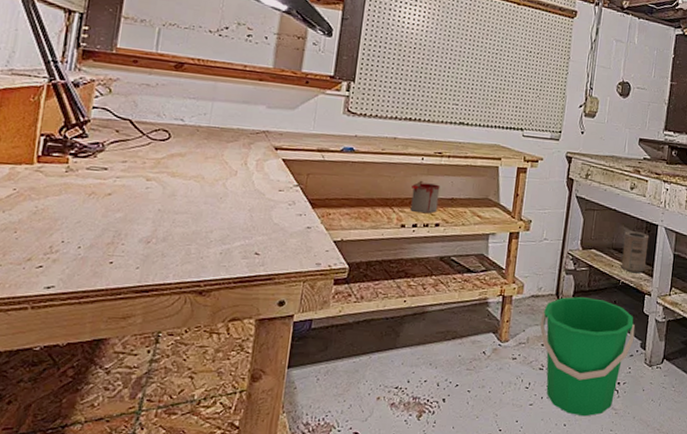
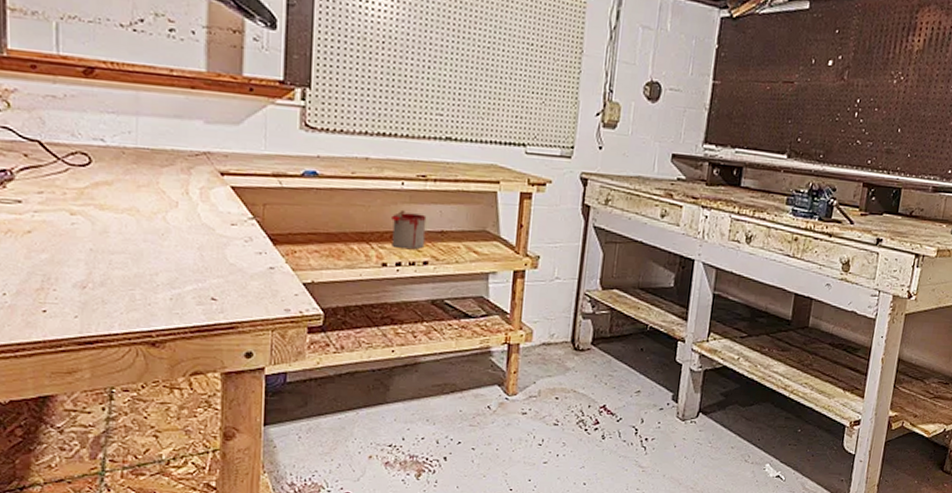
bucket: present [539,297,635,417] -> none [553,344,666,475]
paint can: present [620,231,650,274] -> none [648,267,684,317]

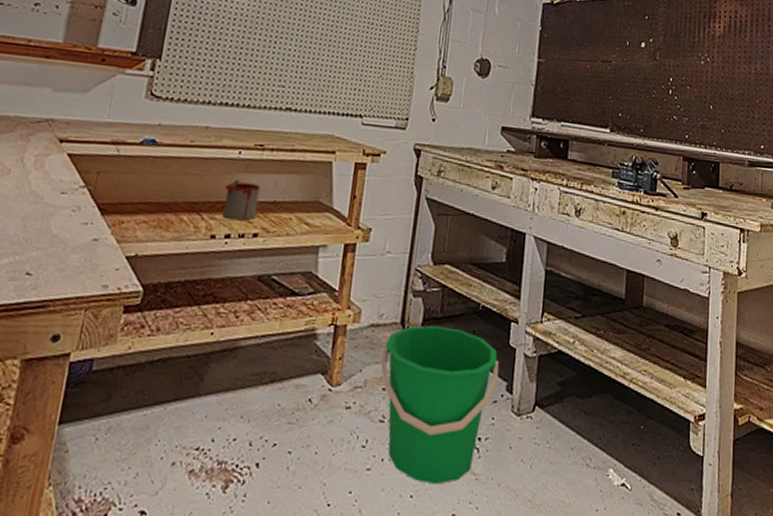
bucket: none [553,344,666,475] -> present [380,326,500,485]

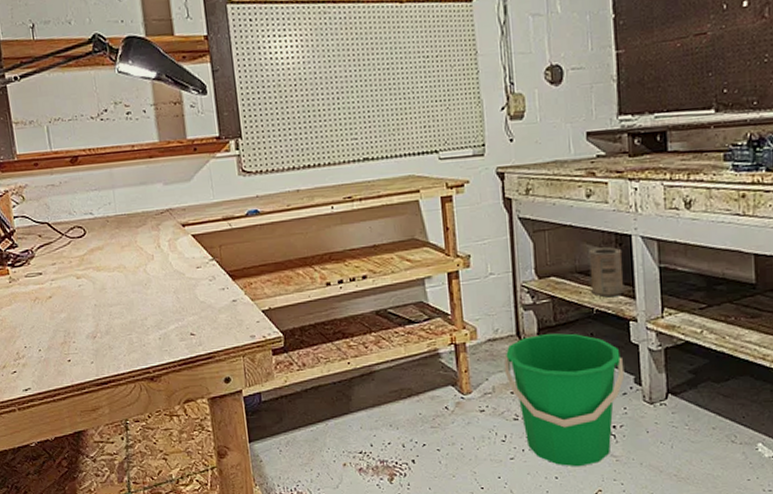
paint can: present [222,179,261,221] -> none [327,231,361,268]
paint can: none [480,241,516,295] -> present [588,247,623,298]

